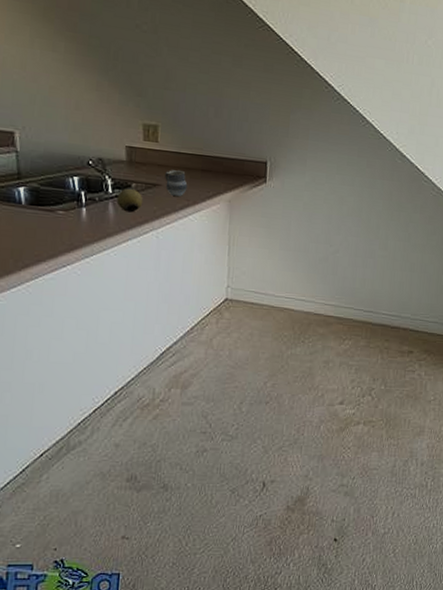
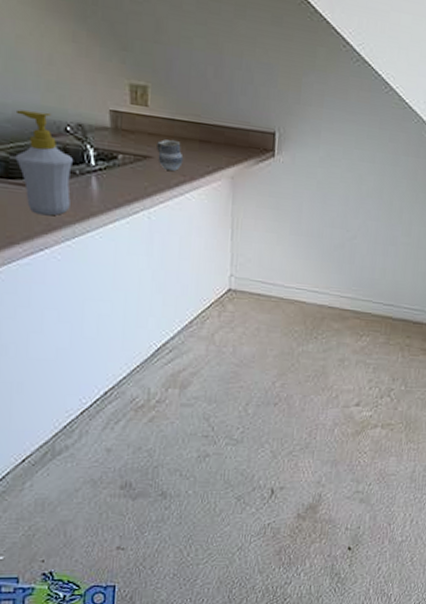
soap bottle: none [45,147,95,237] -> present [15,109,74,216]
fruit: present [116,189,143,213] -> none [100,161,132,189]

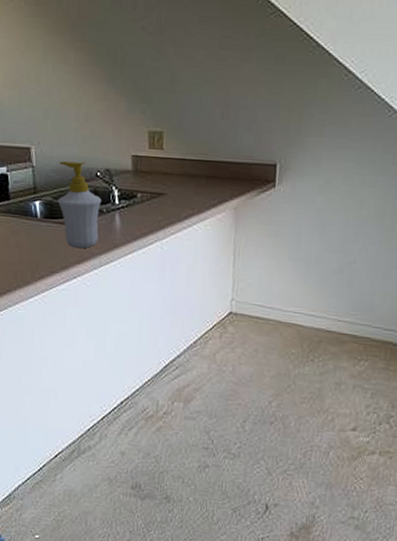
cup: present [157,139,184,171] -> none [169,178,192,205]

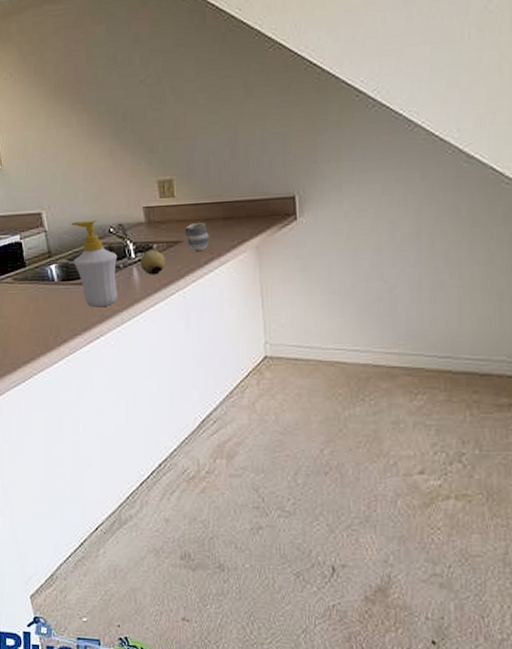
fruit: none [123,199,148,223] -> present [140,251,166,275]
cup: none [169,178,192,205] -> present [185,223,210,251]

